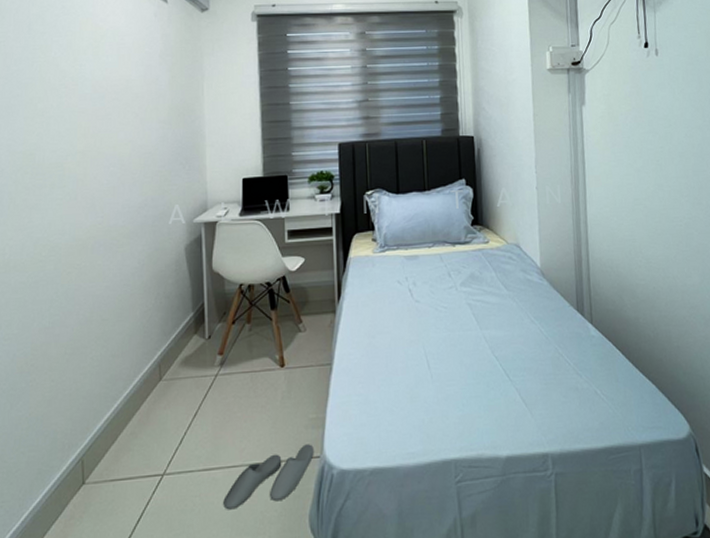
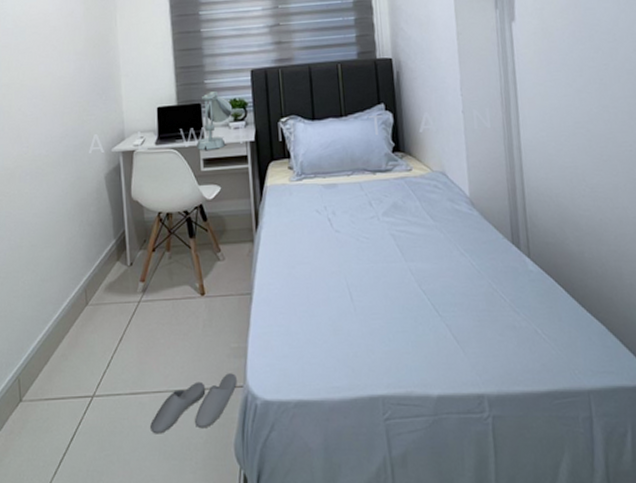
desk lamp: none [281,164,319,223] -> present [196,91,233,151]

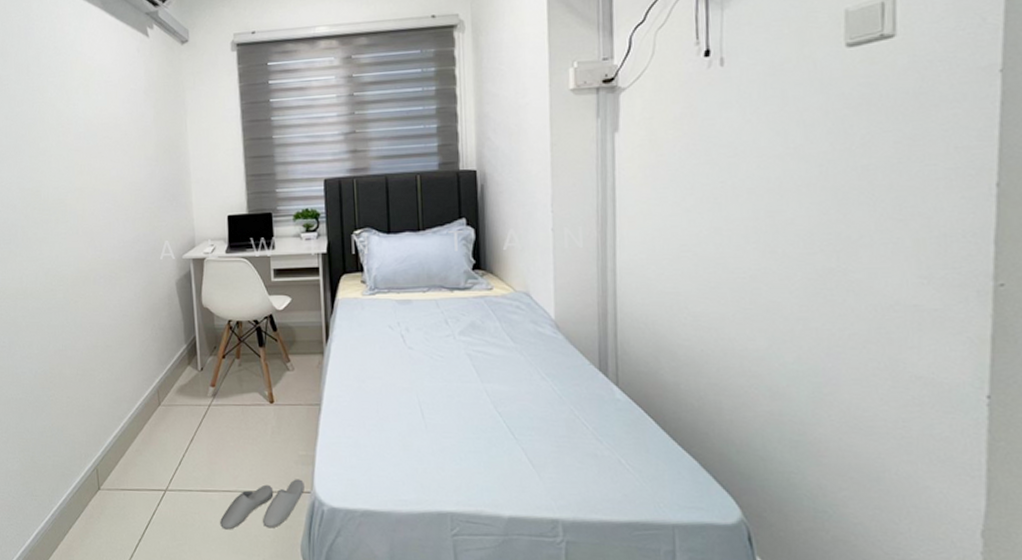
desk lamp: present [196,91,233,151] -> none [266,201,305,262]

